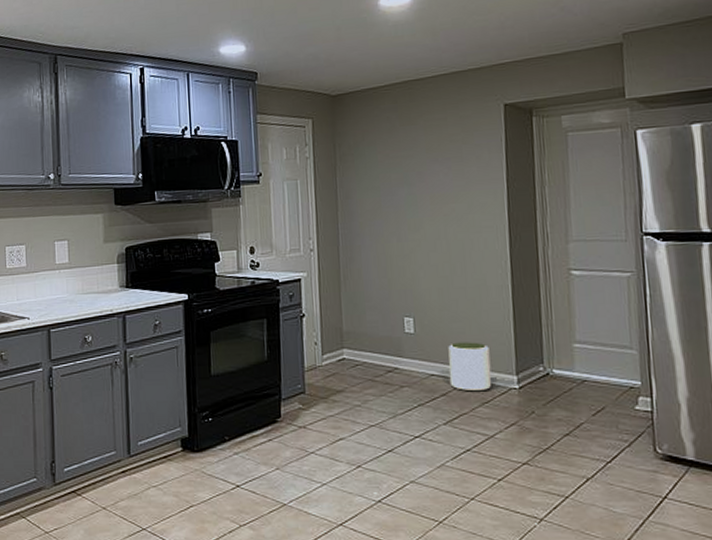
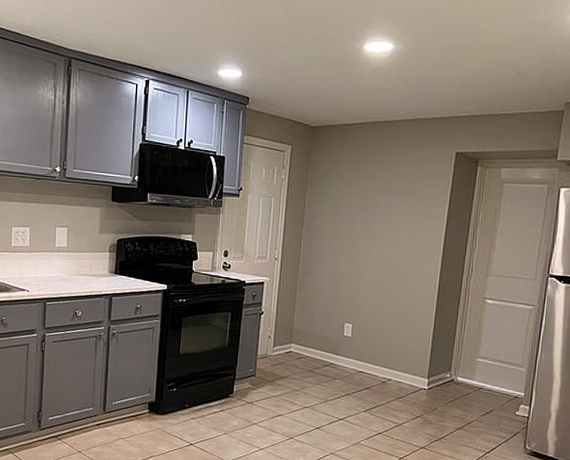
plant pot: present [448,342,492,392] -> none [373,348,410,389]

